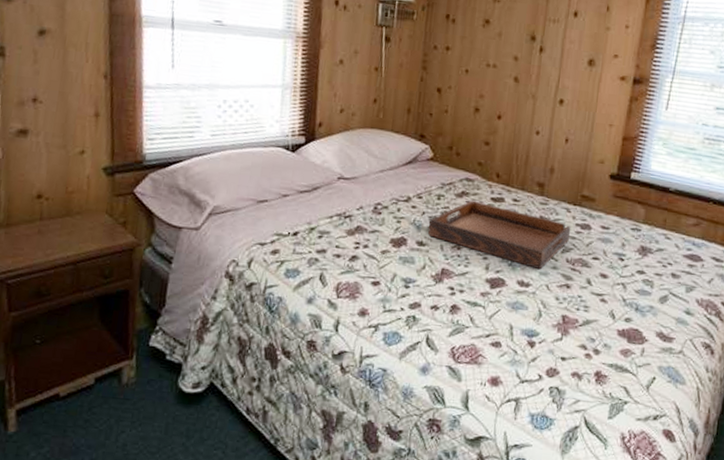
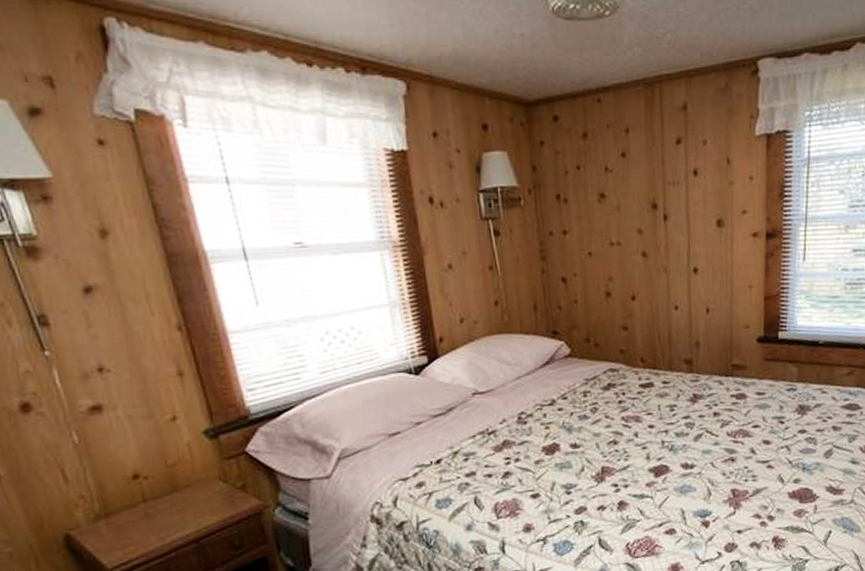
serving tray: present [427,200,571,270] -> none [578,391,727,449]

